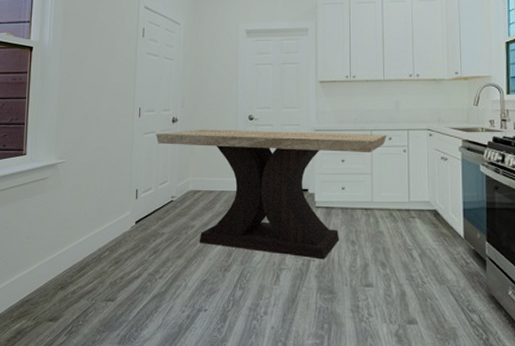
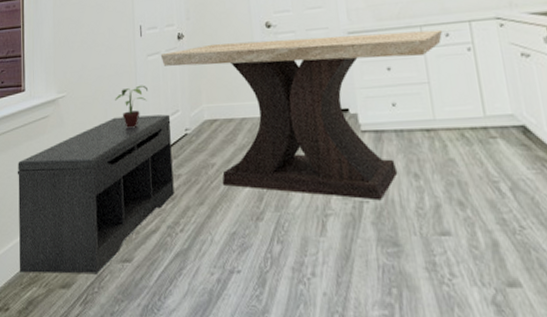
bench: none [10,183,160,310] -> present [17,114,175,274]
potted plant: none [111,158,142,193] -> present [115,85,149,128]

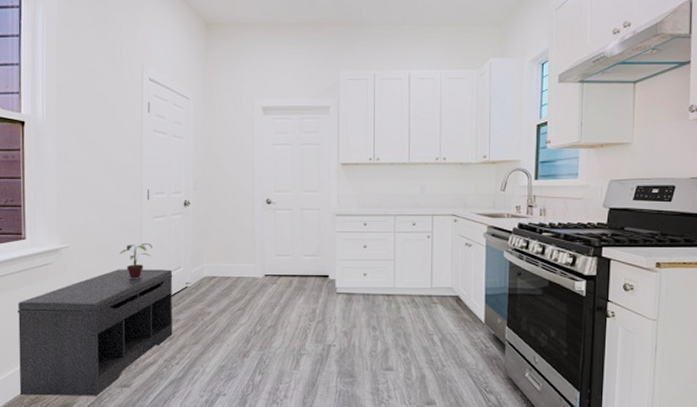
table: present [160,29,443,201] -> none [166,213,411,345]

